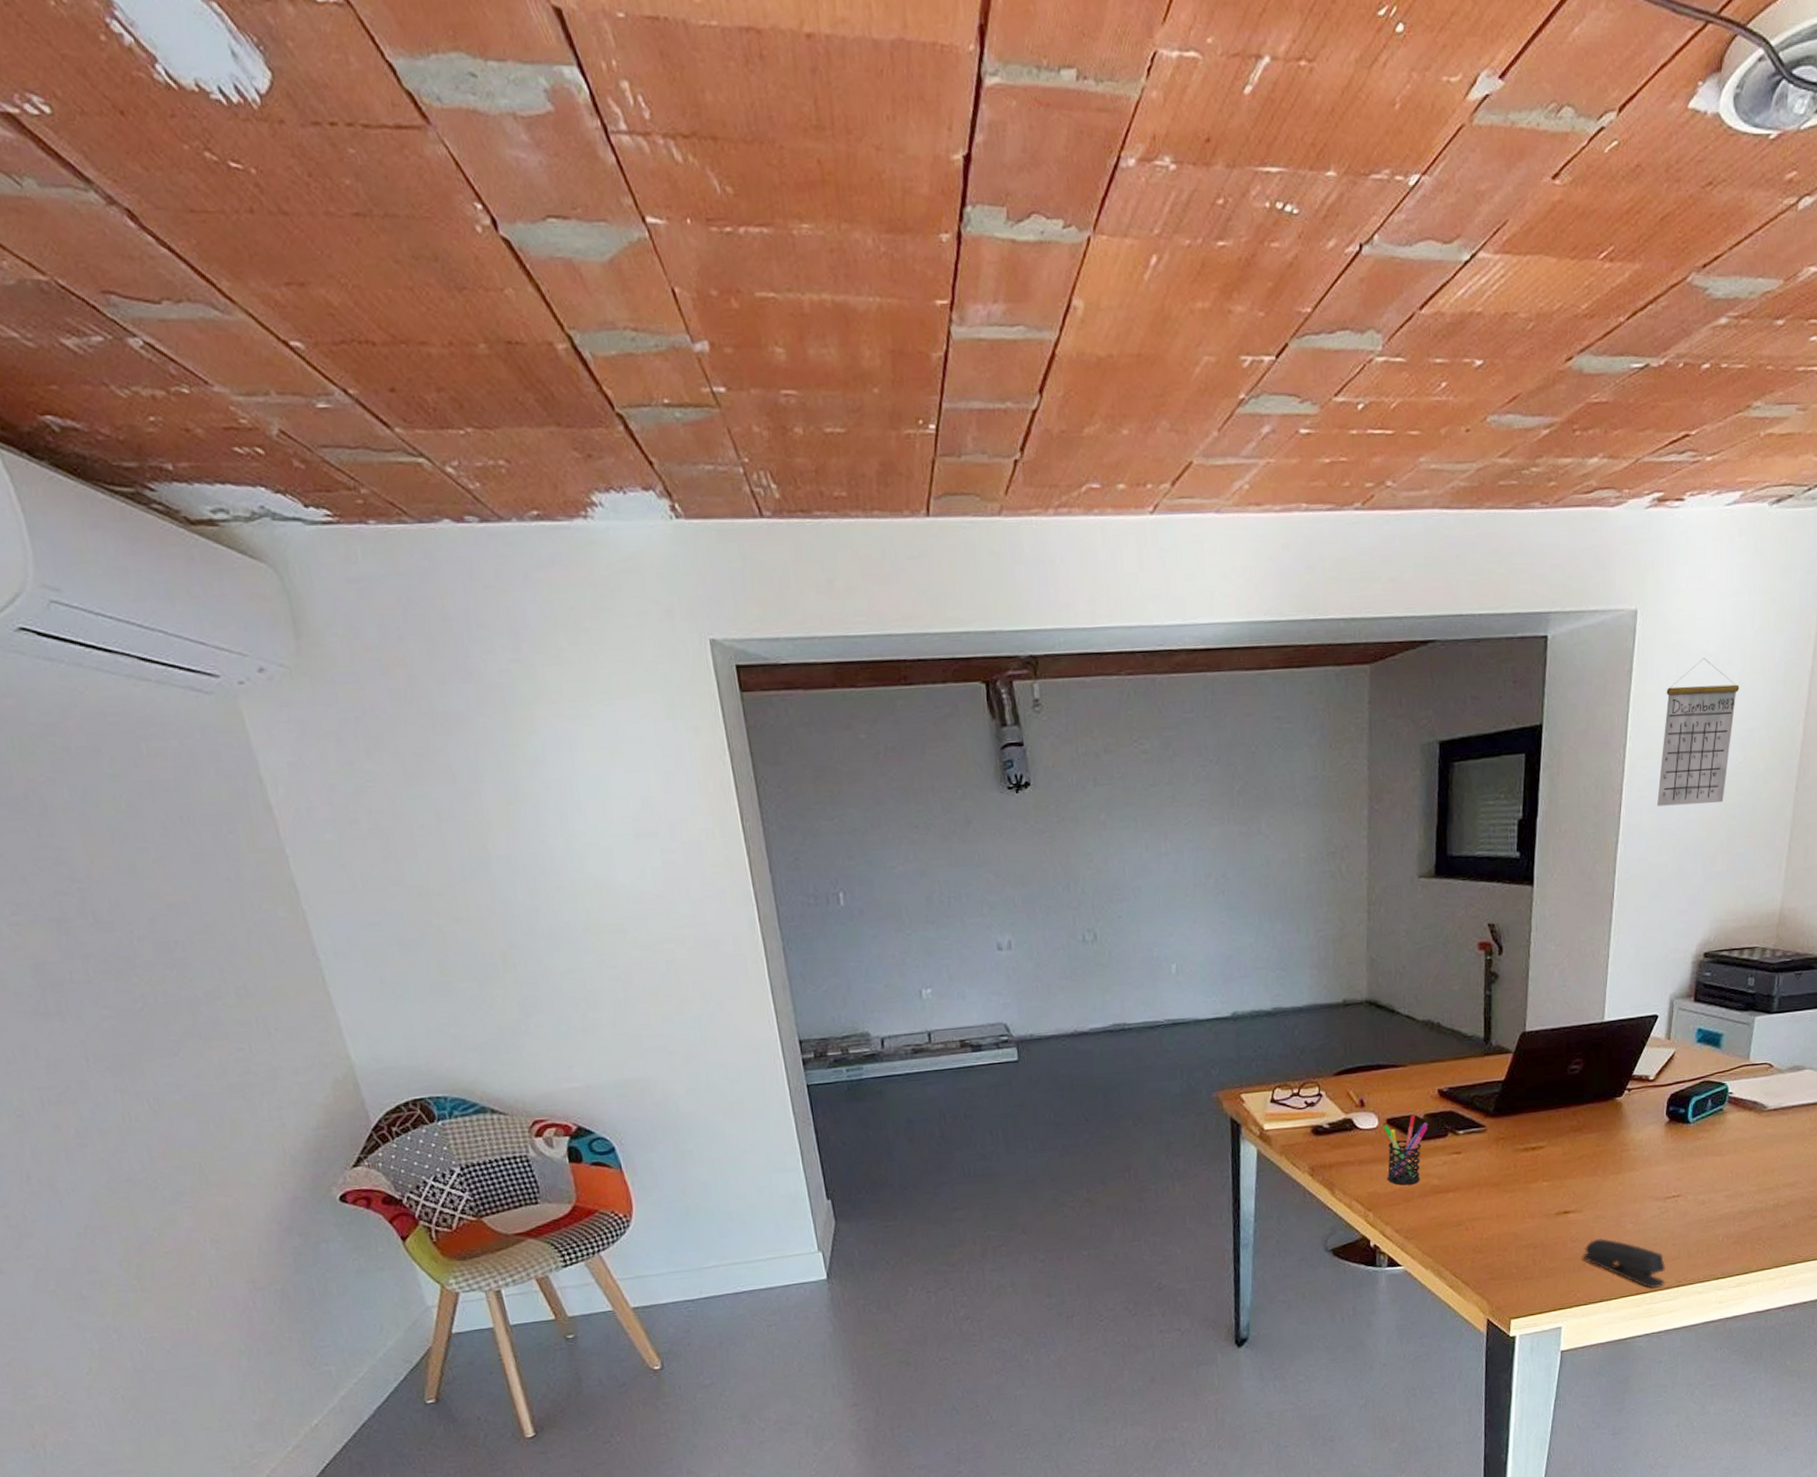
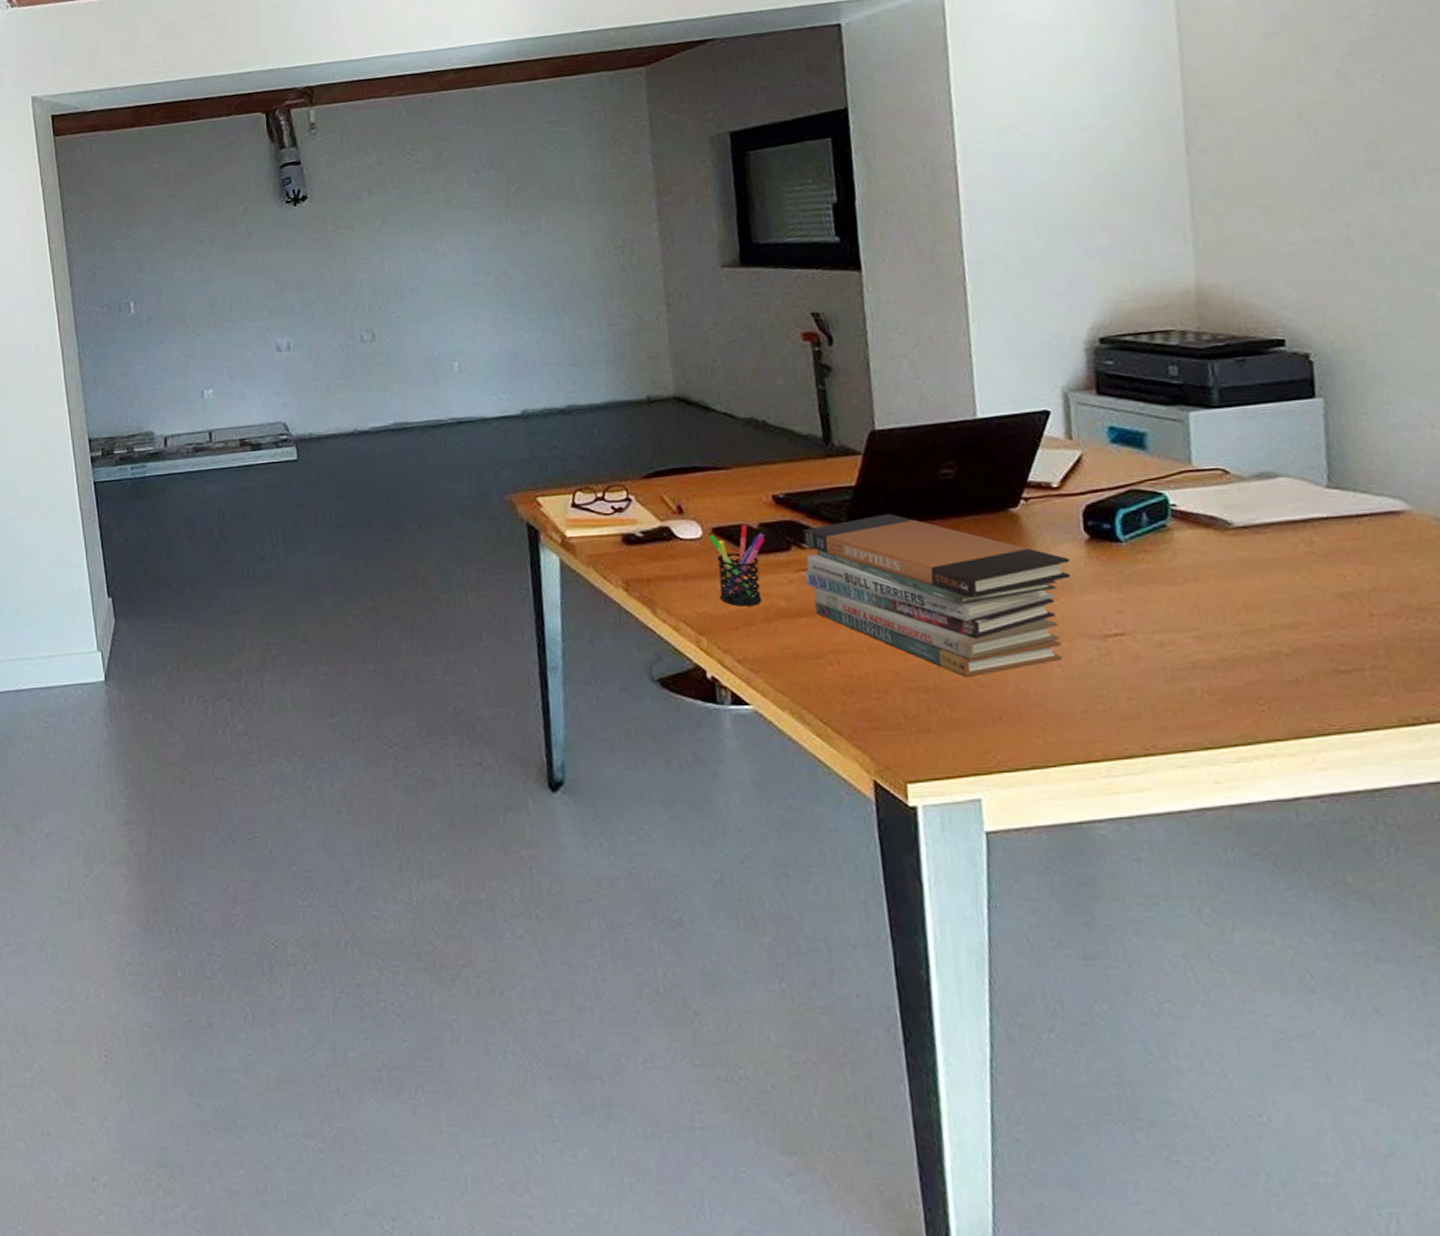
book stack: none [1455,1103,1652,1235] -> present [802,513,1071,677]
stapler: present [1582,1238,1665,1288] -> none [995,684,1124,756]
calendar: present [1657,658,1740,807] -> none [993,29,1091,182]

